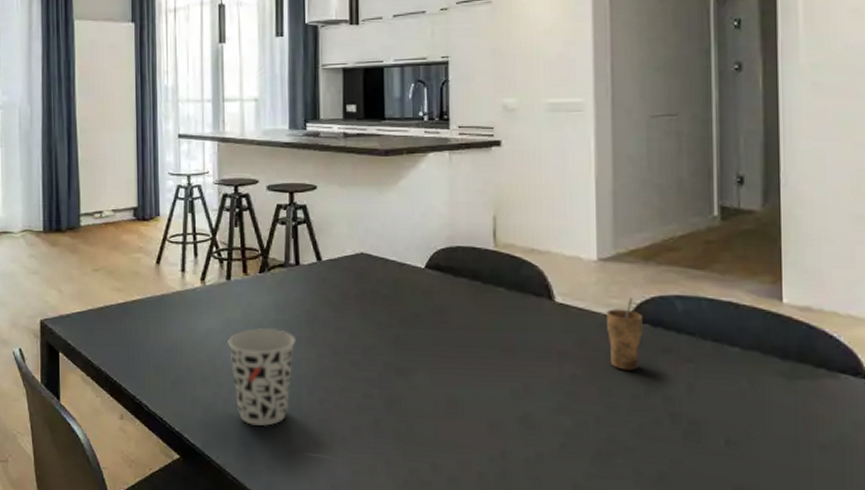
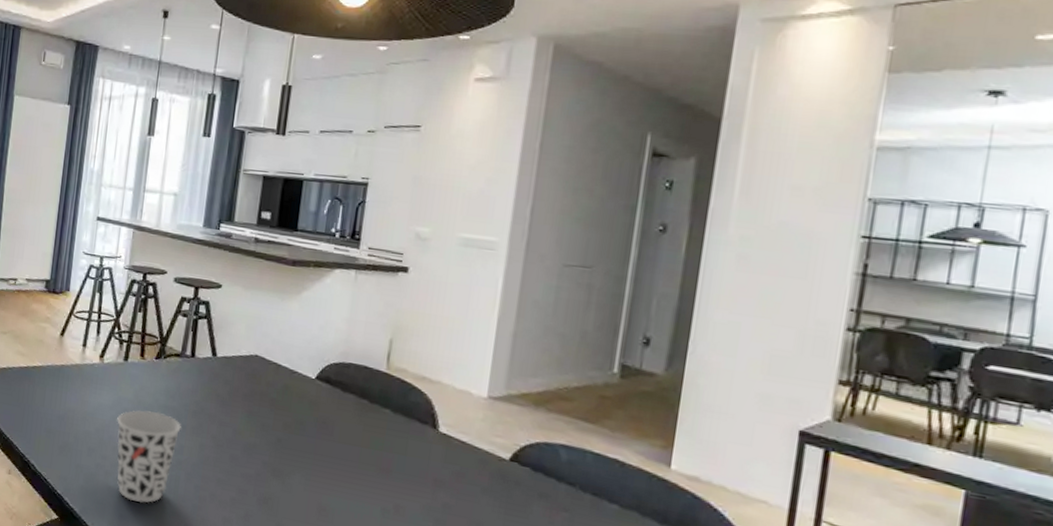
cup: present [607,298,644,370] -> none [485,439,526,510]

